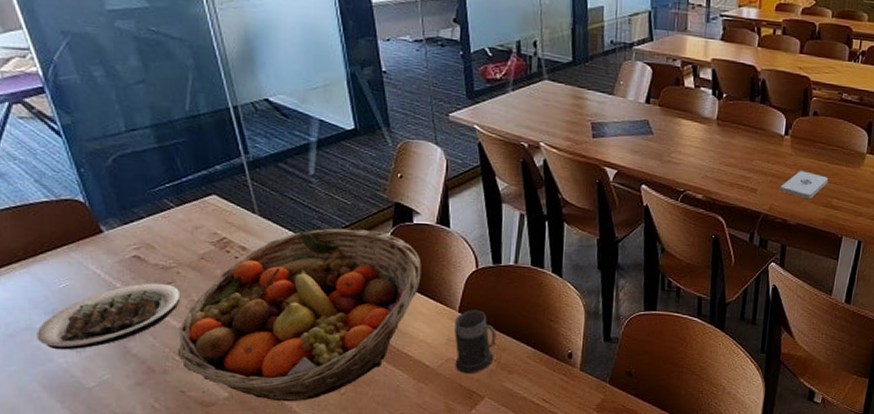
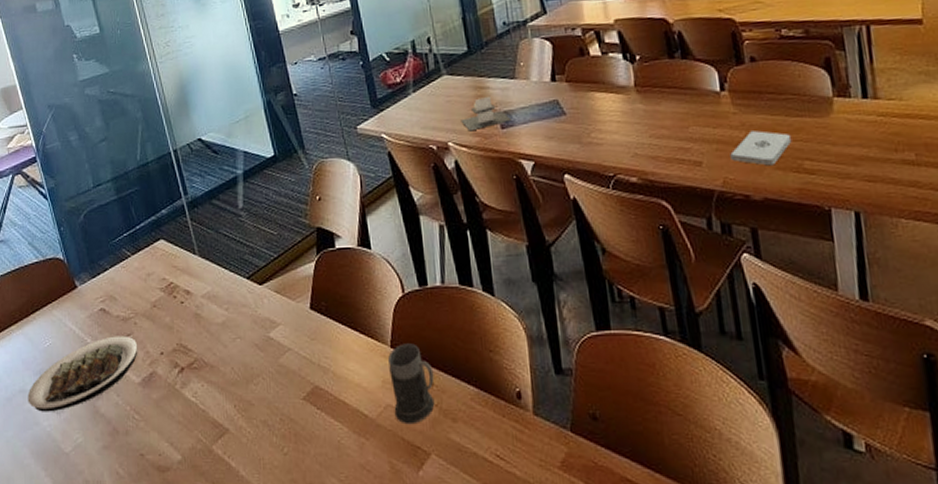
fruit basket: present [177,228,422,402] -> none [136,259,349,465]
napkin holder: none [555,107,603,136] -> present [460,97,511,132]

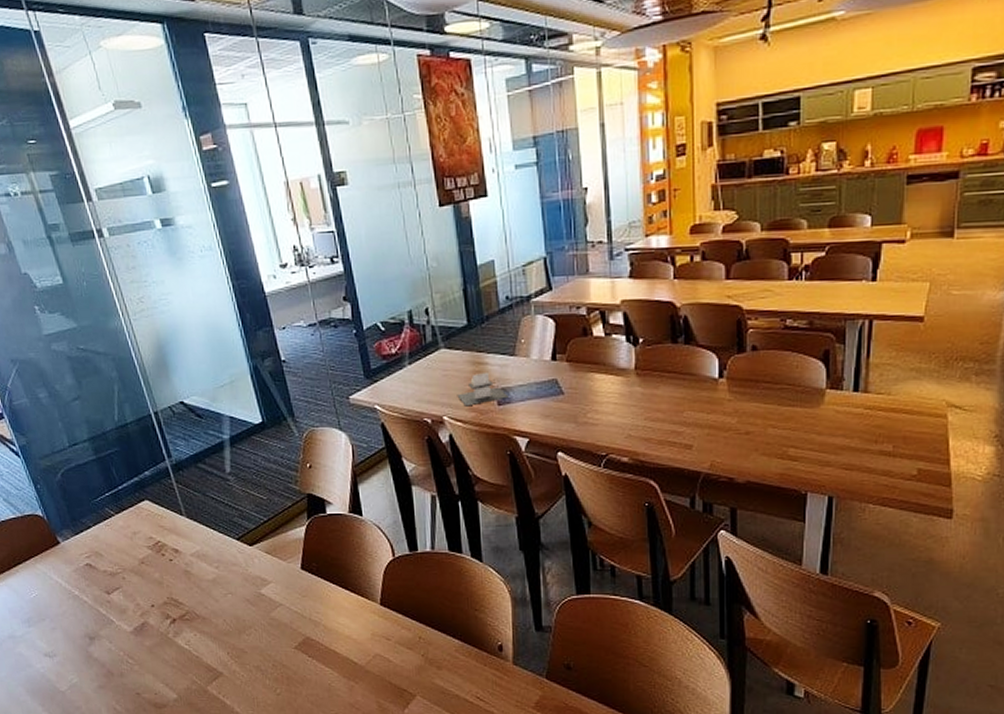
plate: present [27,335,138,412] -> none [17,589,128,656]
mug: present [388,343,435,425] -> none [378,602,422,671]
notepad: present [730,130,792,166] -> none [720,418,781,452]

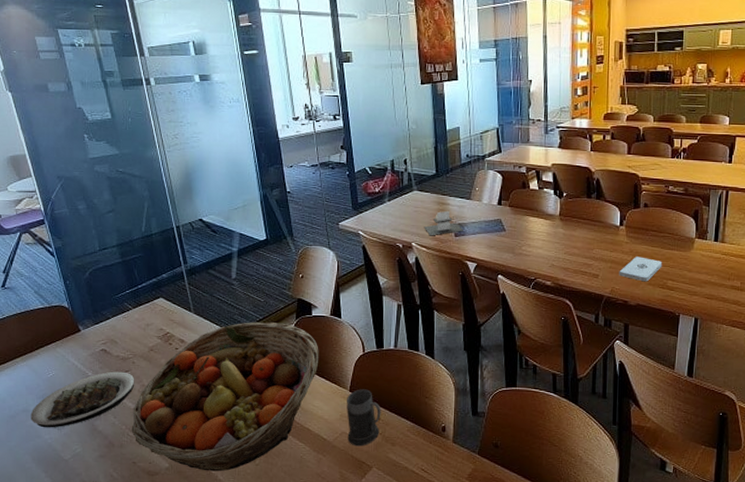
plate: none [17,589,128,656] -> present [30,371,135,428]
fruit basket: none [129,523,340,703] -> present [131,321,319,472]
mug: none [378,602,422,671] -> present [347,389,381,447]
notepad: none [720,418,781,452] -> present [619,256,663,282]

